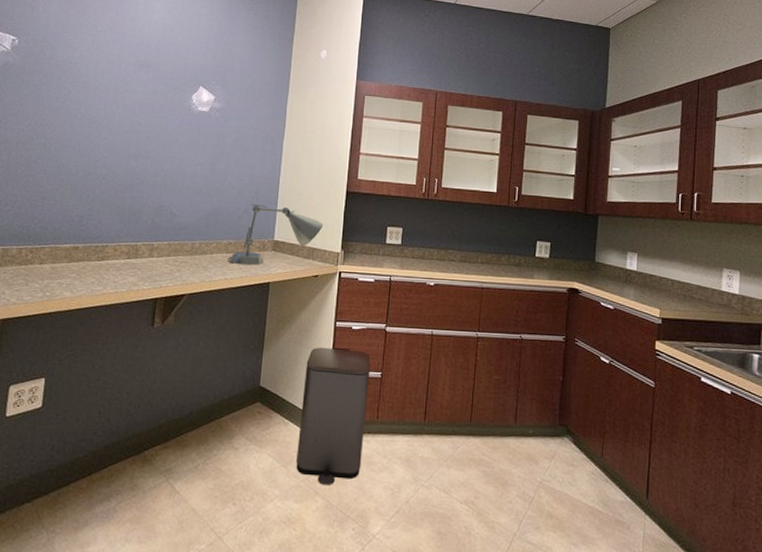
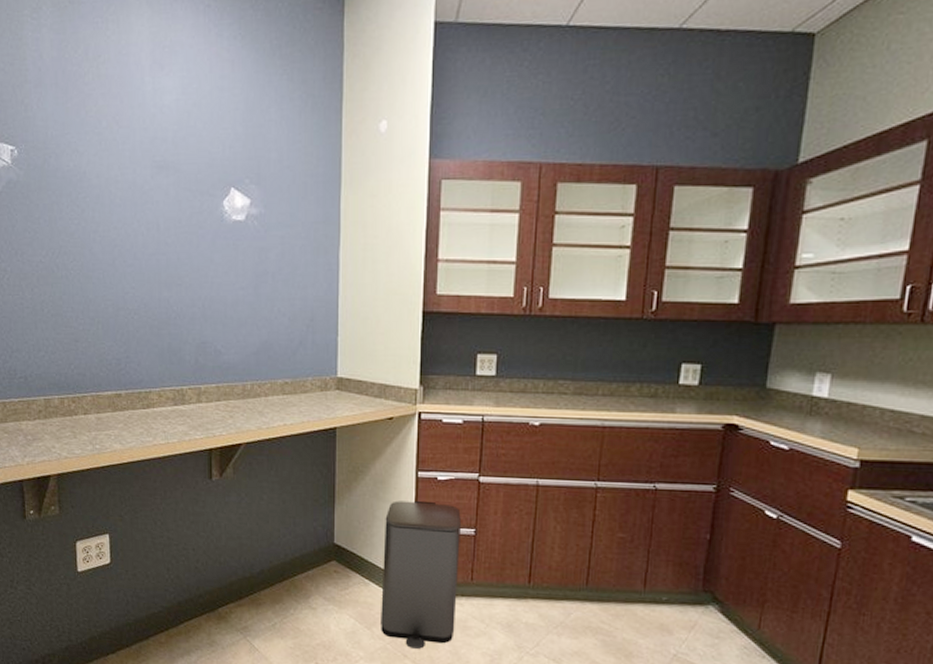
desk lamp: present [227,204,324,266] -> none [285,335,396,409]

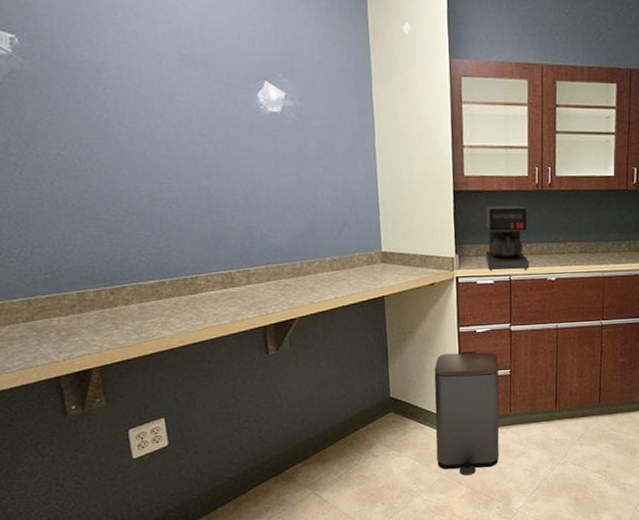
coffee maker: none [455,331,510,411] -> present [485,205,529,272]

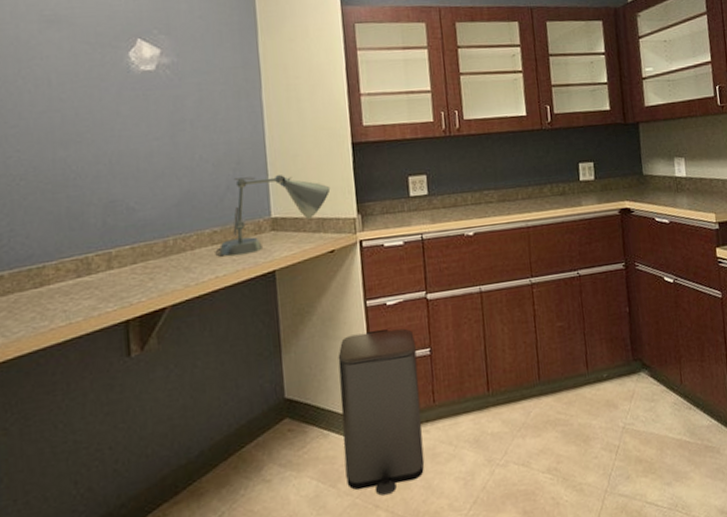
desk lamp: none [334,214,433,282] -> present [215,174,331,258]
coffee maker: present [485,205,529,272] -> none [389,154,443,232]

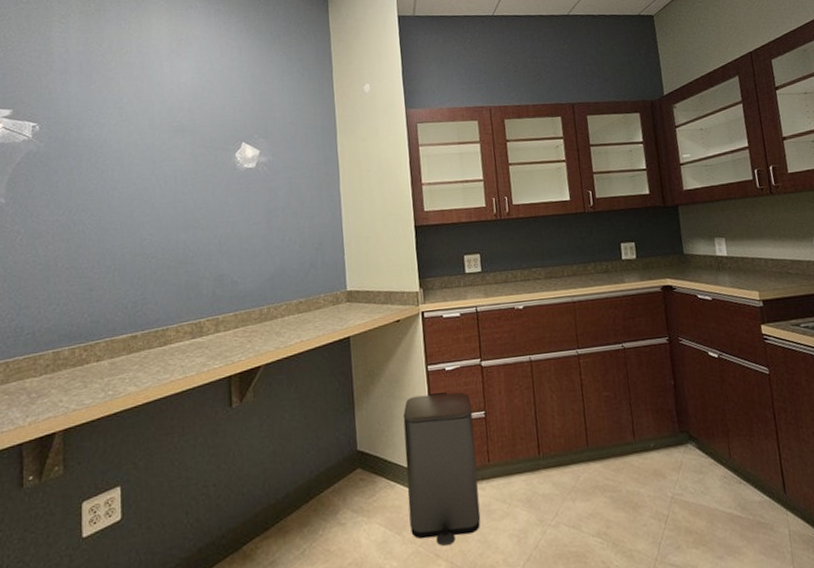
desk lamp: present [215,174,331,258] -> none [300,253,397,325]

